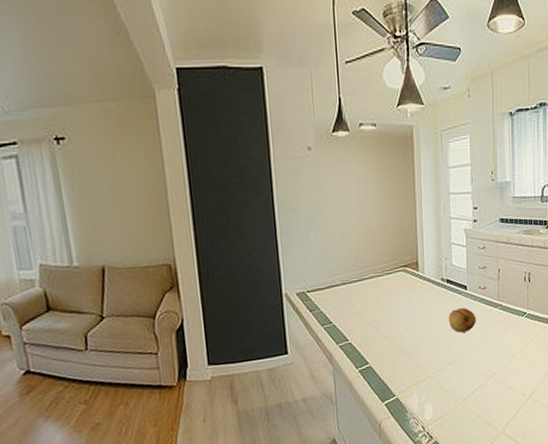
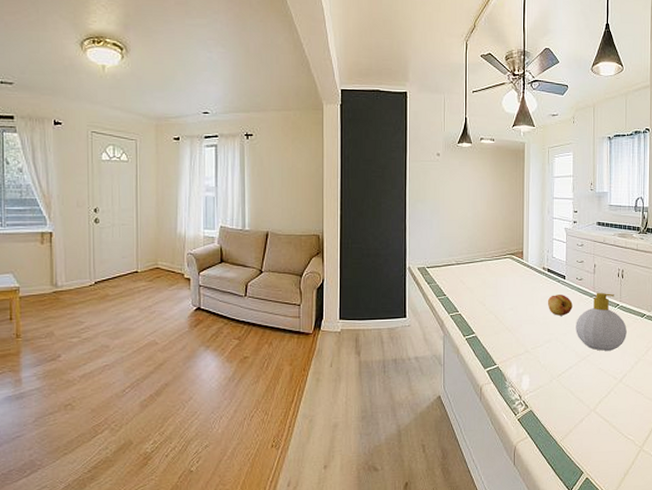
soap bottle: none [480,300,535,367] -> present [576,292,627,351]

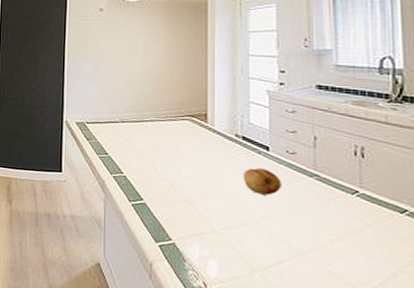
soap bottle: present [576,292,627,351] -> none [287,171,374,251]

